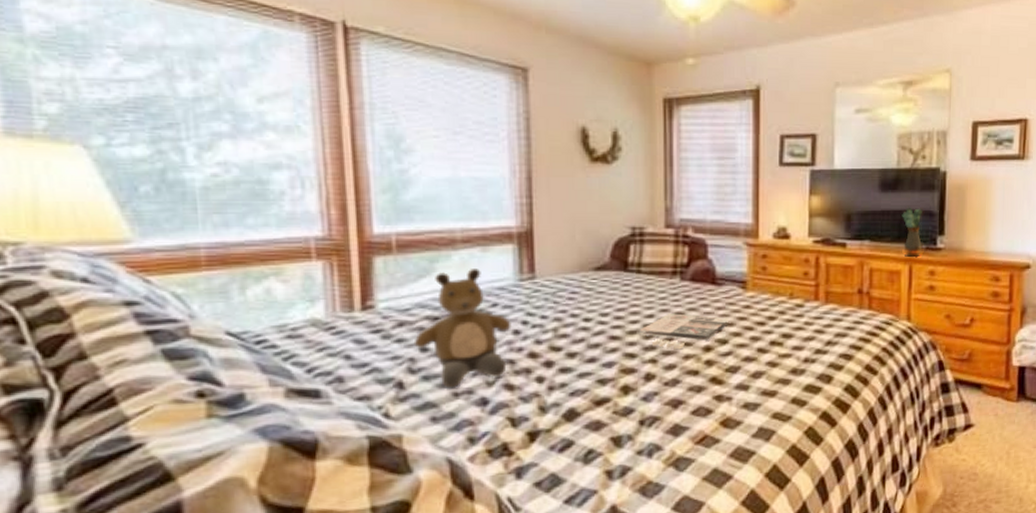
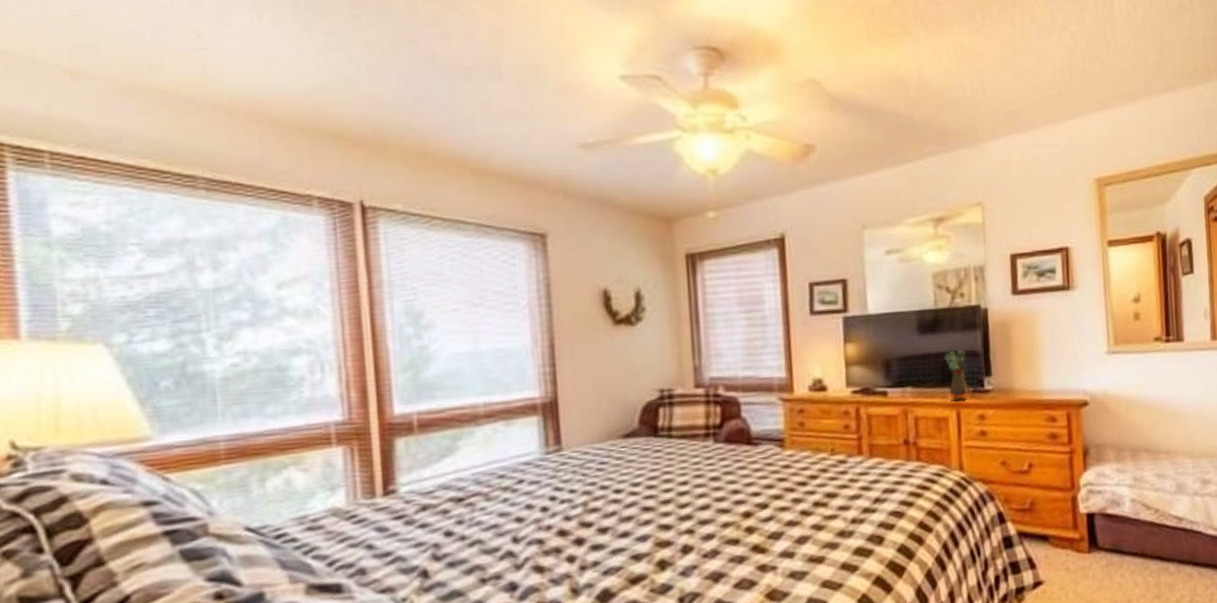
bear: present [413,269,512,389] -> none [437,444,539,575]
magazine: present [639,313,729,350] -> none [674,478,769,518]

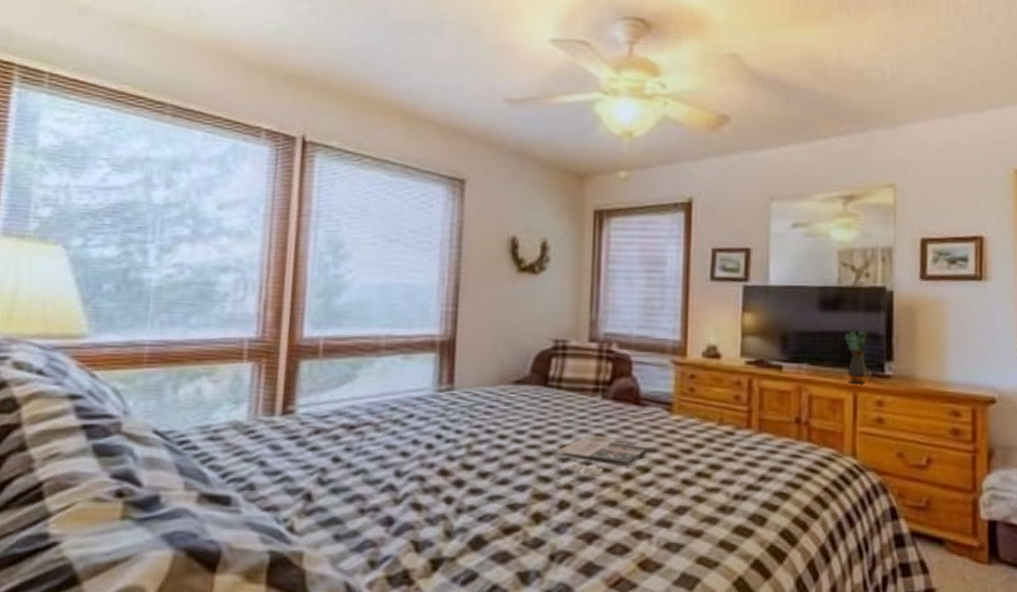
magazine: none [674,478,769,518] -> present [556,435,653,476]

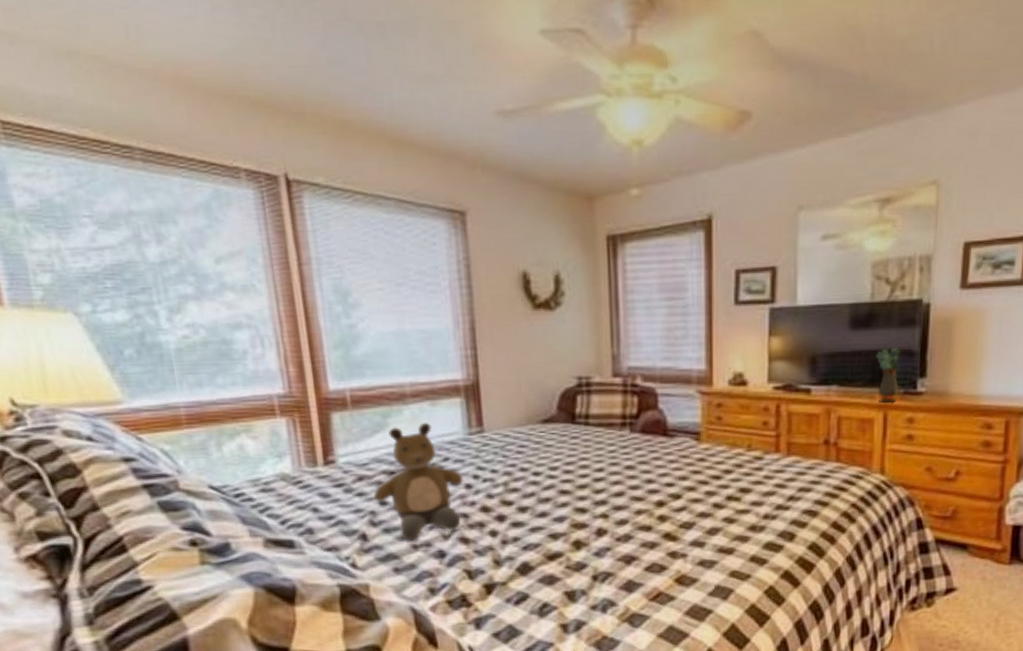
bear: none [327,377,426,504] -> present [373,423,463,541]
magazine: present [556,435,653,476] -> none [590,467,683,505]

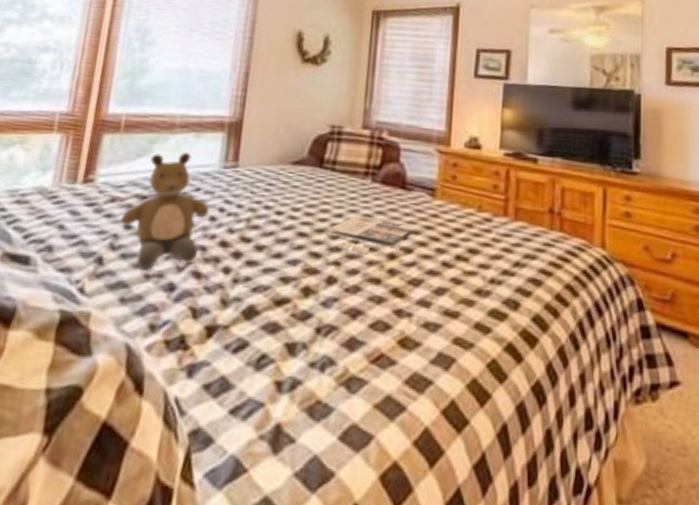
magazine: none [590,467,683,505] -> present [327,215,416,254]
vase: present [876,344,900,404] -> none [595,125,616,181]

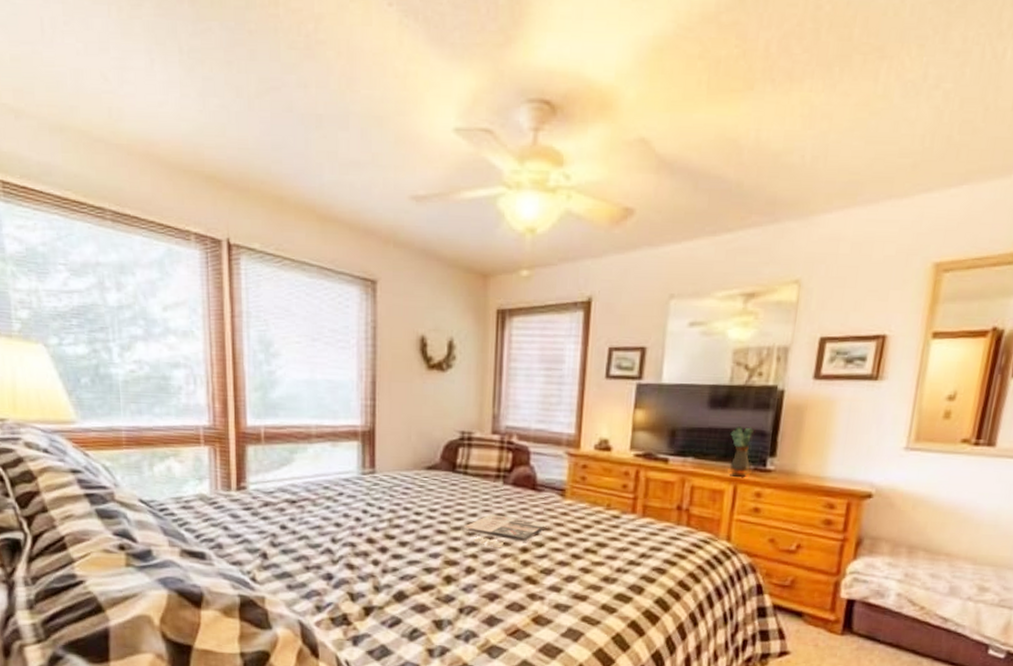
bear: present [120,153,210,270] -> none [275,461,354,563]
vase: none [595,125,616,181] -> present [729,424,754,478]

